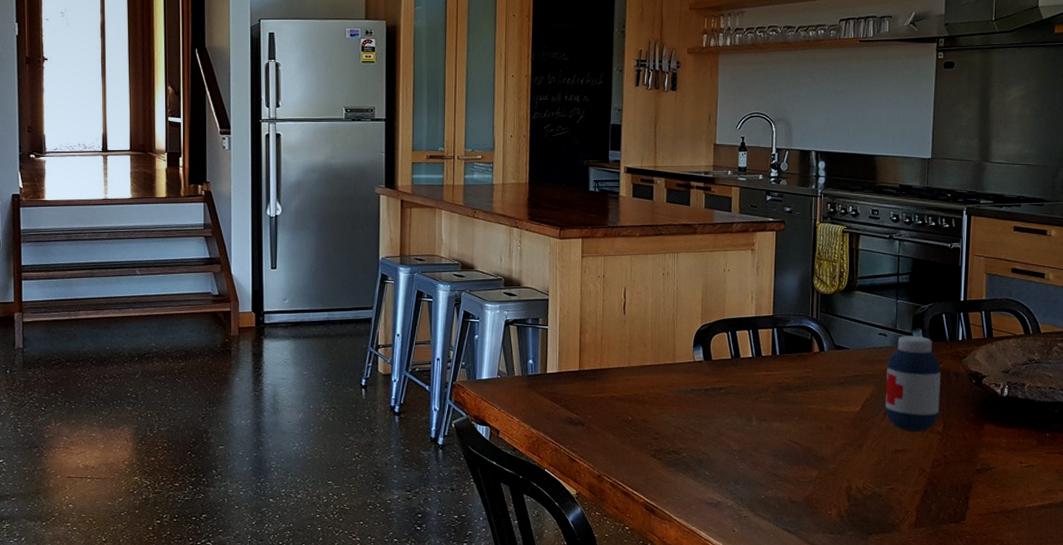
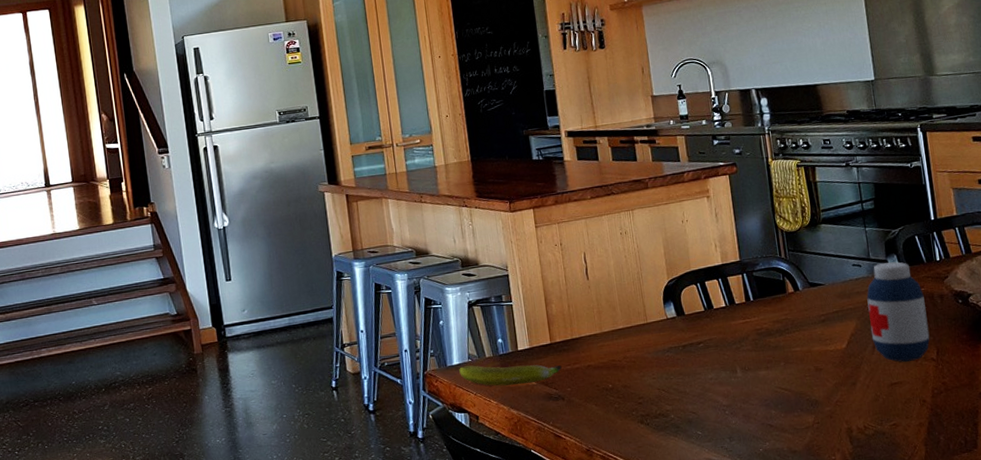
banana: none [487,381,586,406] -> present [459,365,562,386]

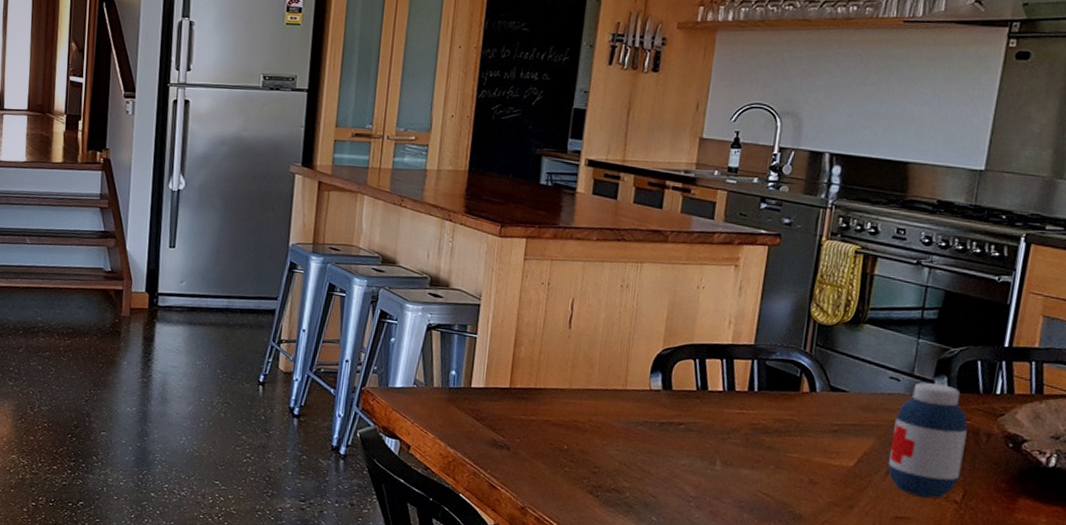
banana: present [459,365,562,386] -> none [400,391,516,426]

